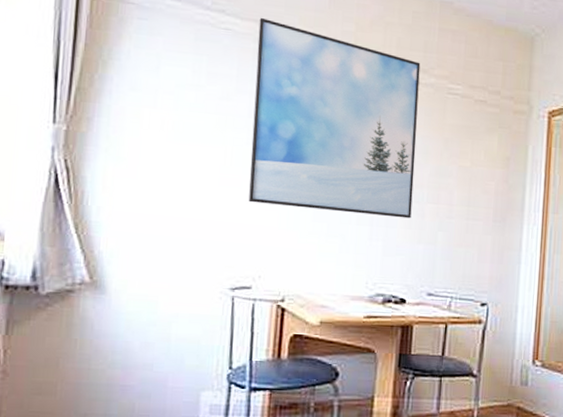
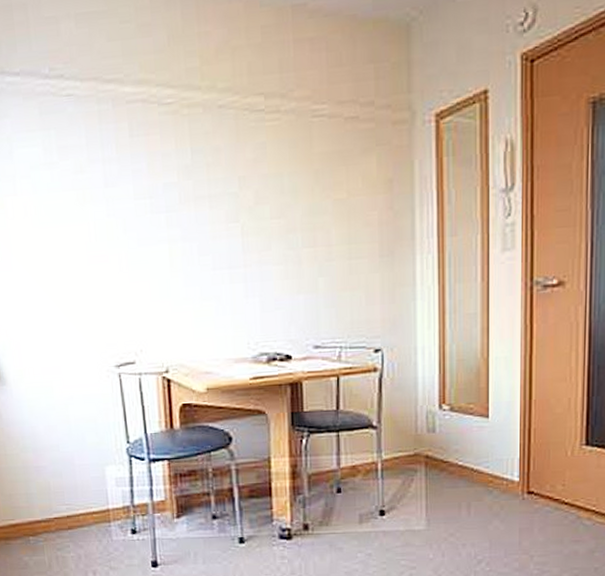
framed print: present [248,17,421,219] -> none [99,73,287,277]

